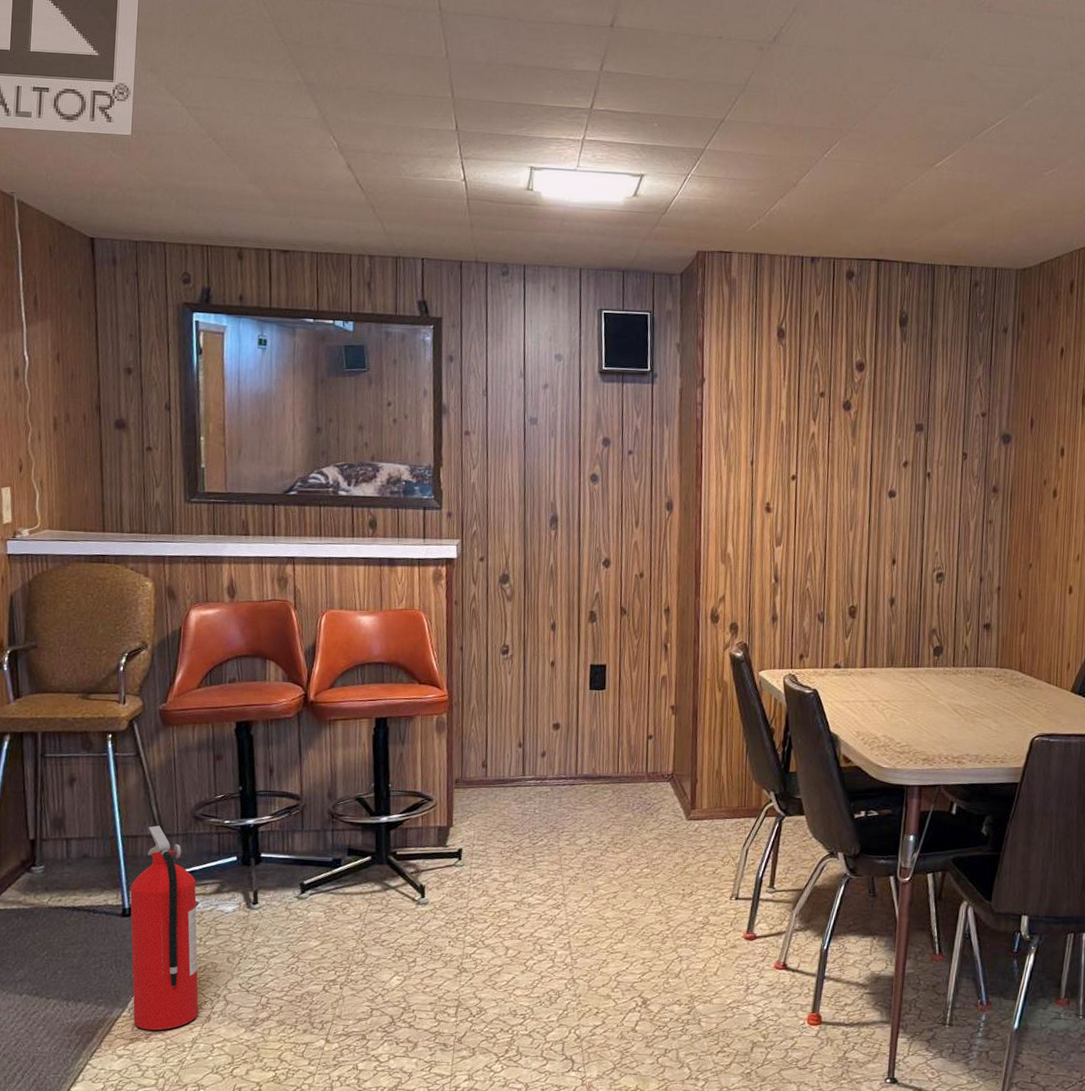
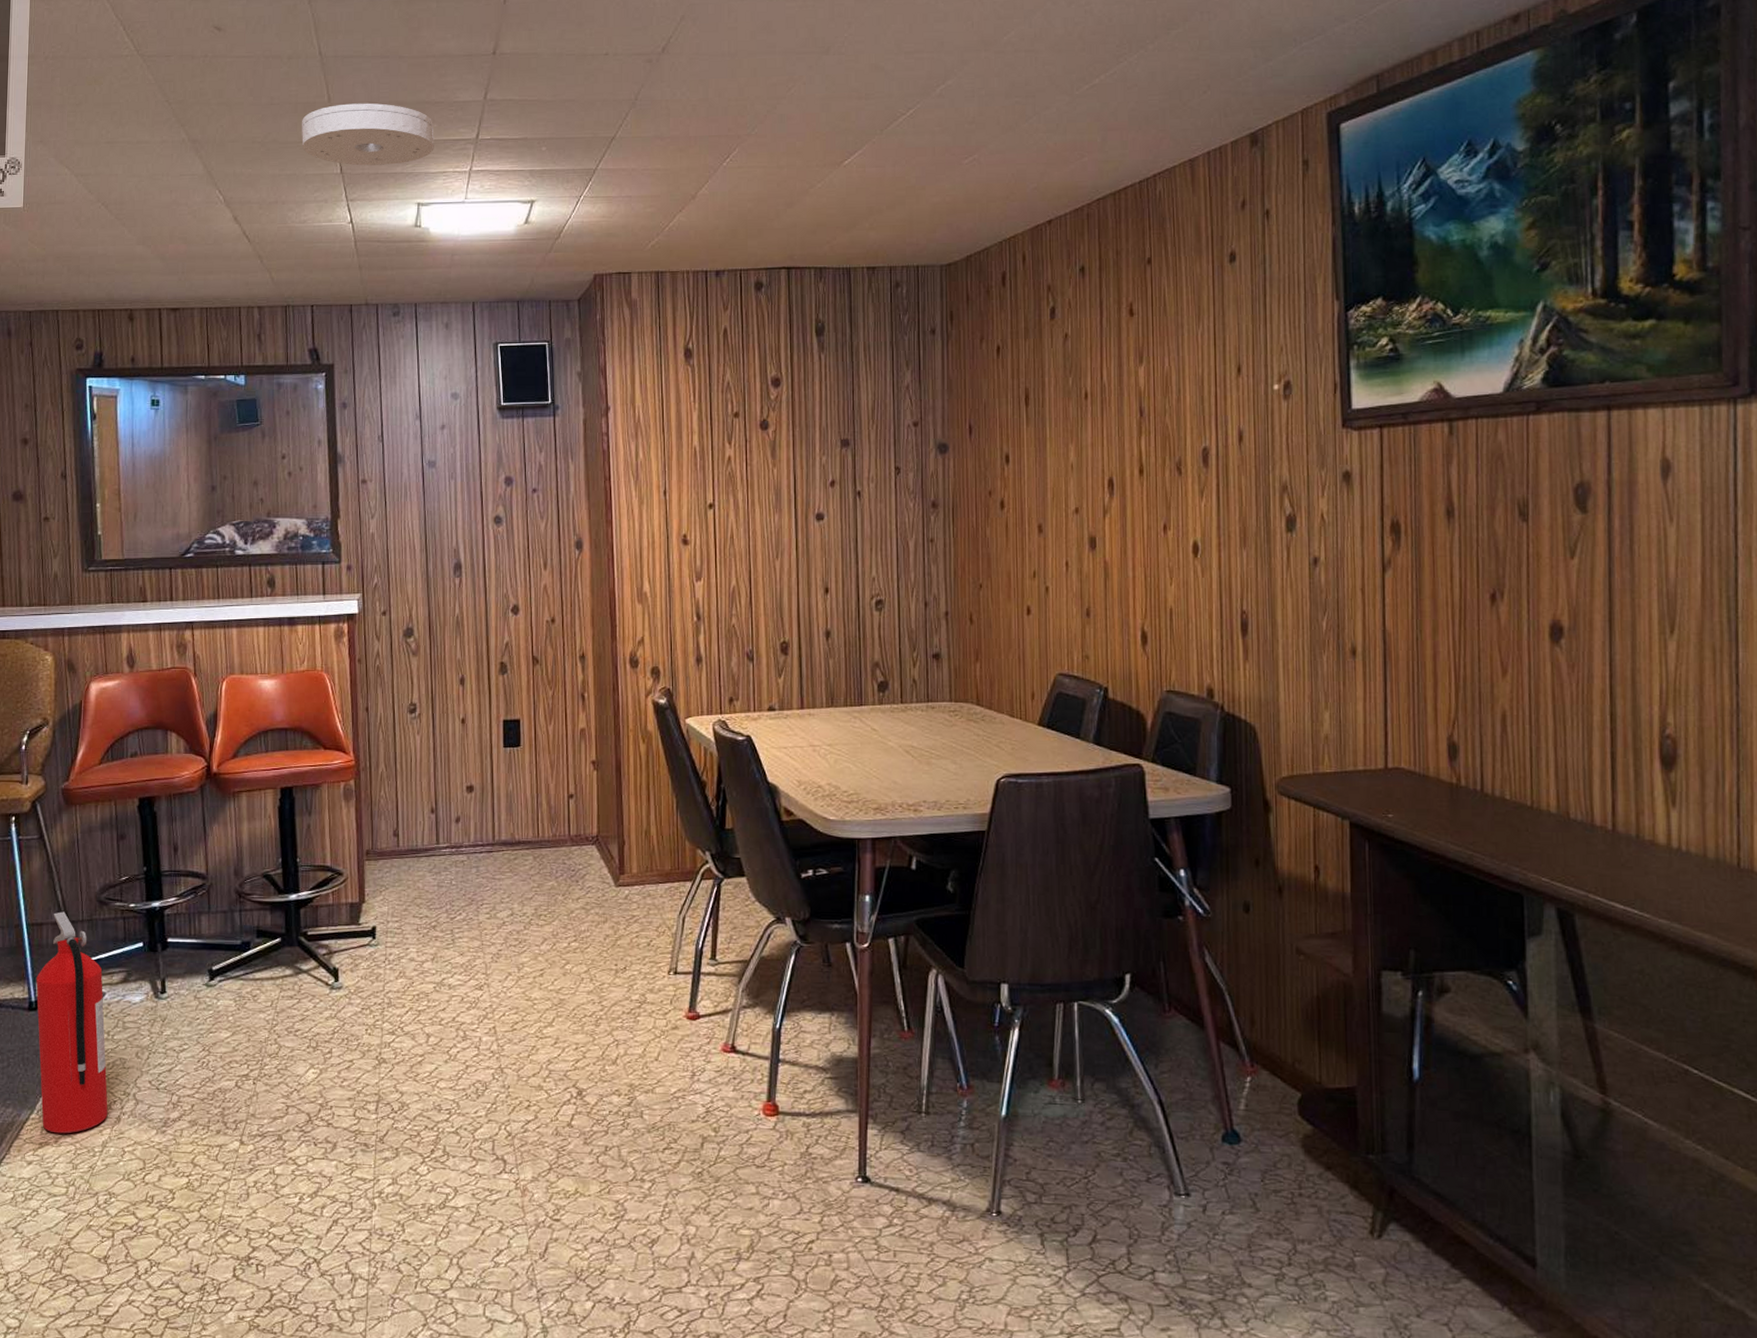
smoke detector: none [418,61,550,127] -> present [302,103,434,166]

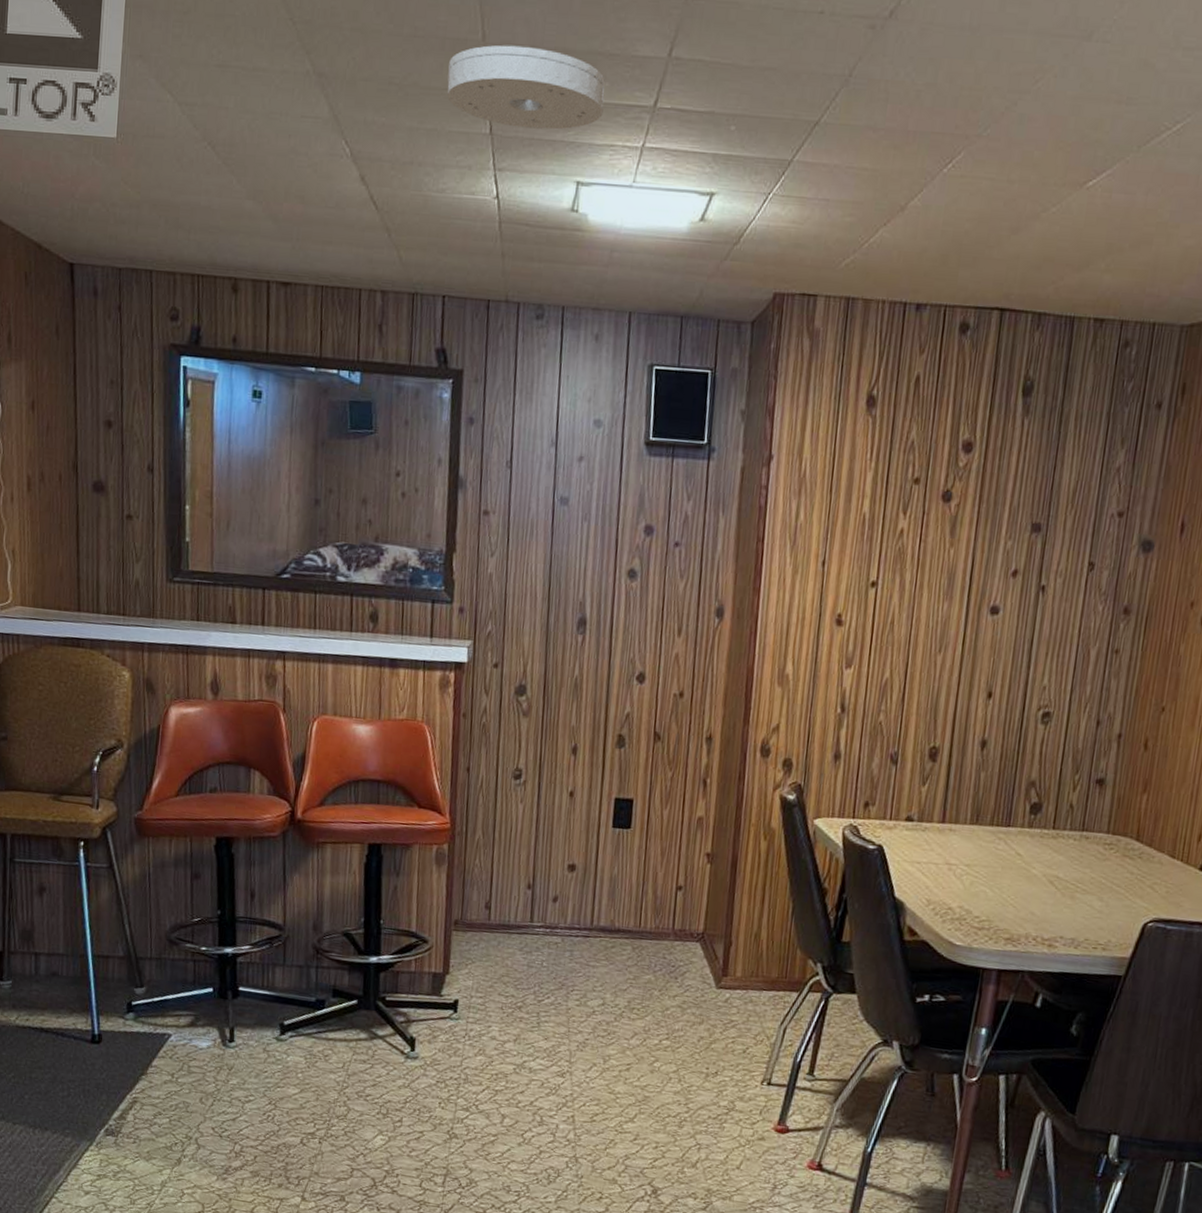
fire extinguisher: present [36,911,108,1134] -> none [100,946,169,1170]

